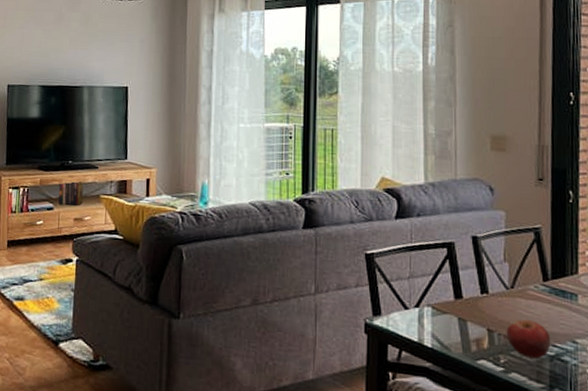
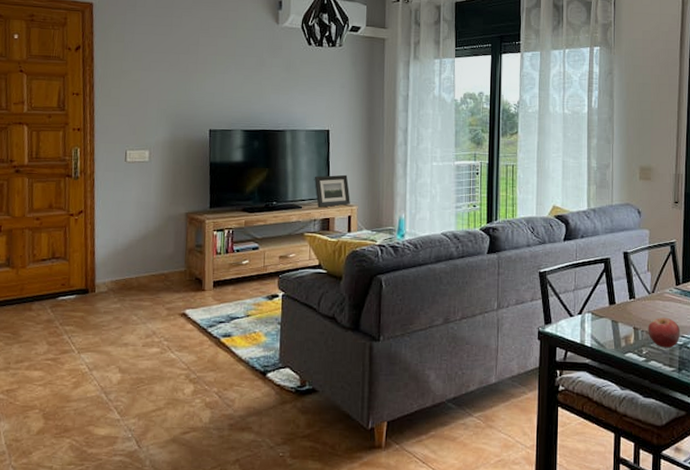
books: present [58,180,84,206] -> none [263,219,288,244]
picture frame: none [112,134,149,169] -> present [315,174,350,208]

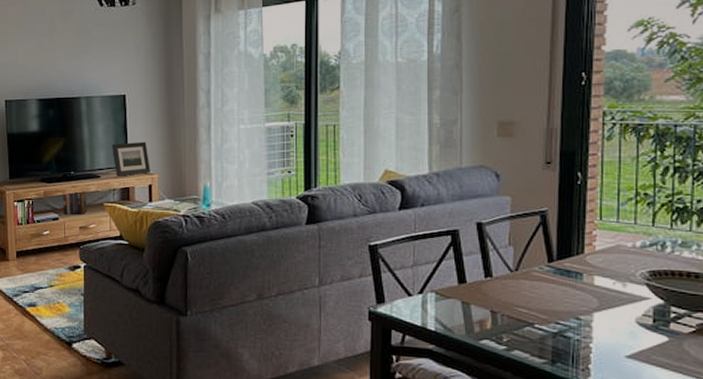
books: none [263,219,288,244] -> present [62,189,87,215]
fruit: present [647,317,681,348] -> none [509,299,554,336]

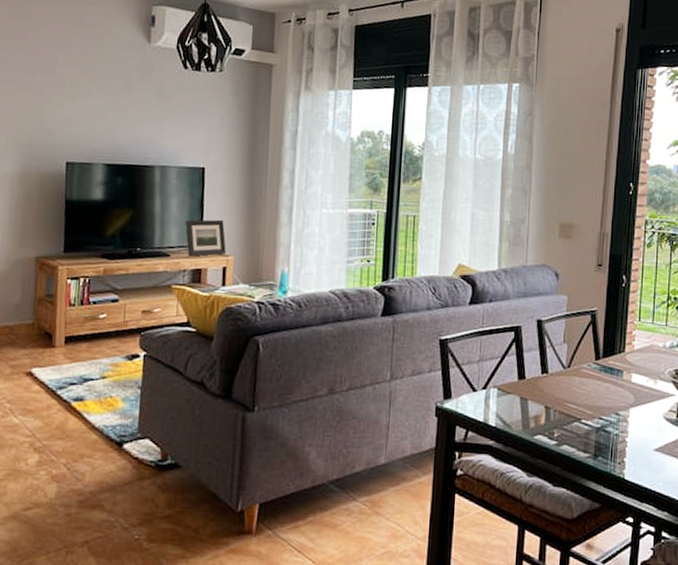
books: present [62,189,87,215] -> none [124,269,154,297]

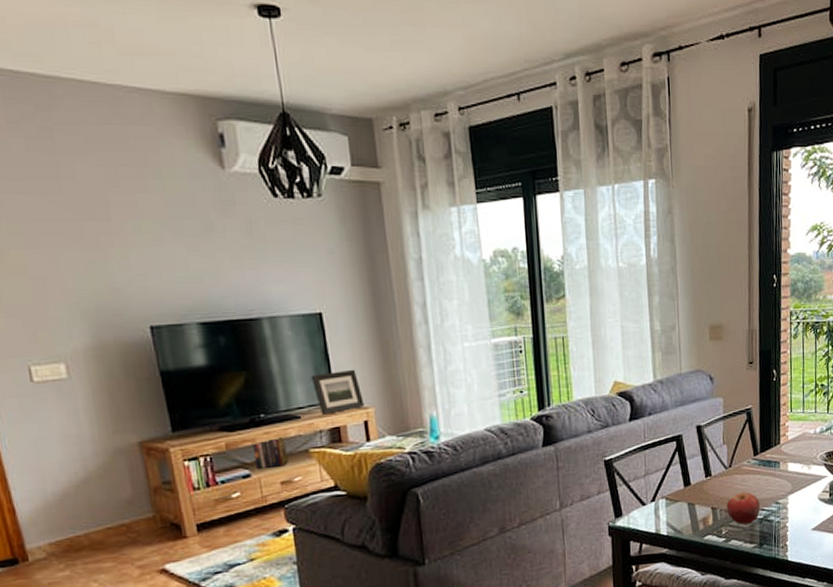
books: none [124,269,154,297] -> present [251,434,288,469]
fruit: none [561,395,598,431] -> present [726,491,761,525]

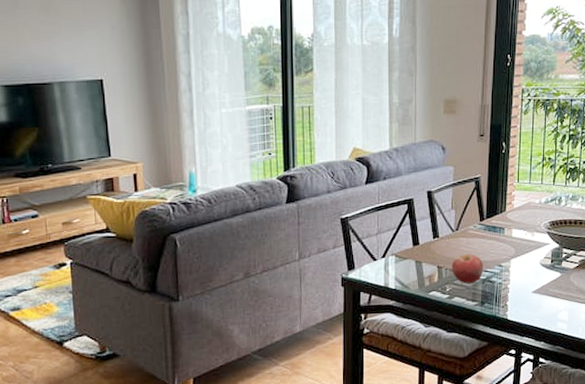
books: present [251,434,288,469] -> none [40,182,69,210]
picture frame: present [312,369,364,415] -> none [92,129,134,167]

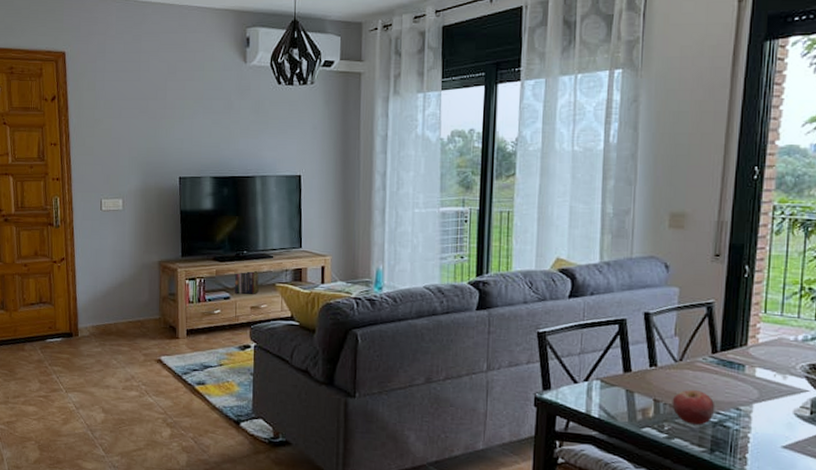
books: none [40,182,69,210] -> present [234,269,259,294]

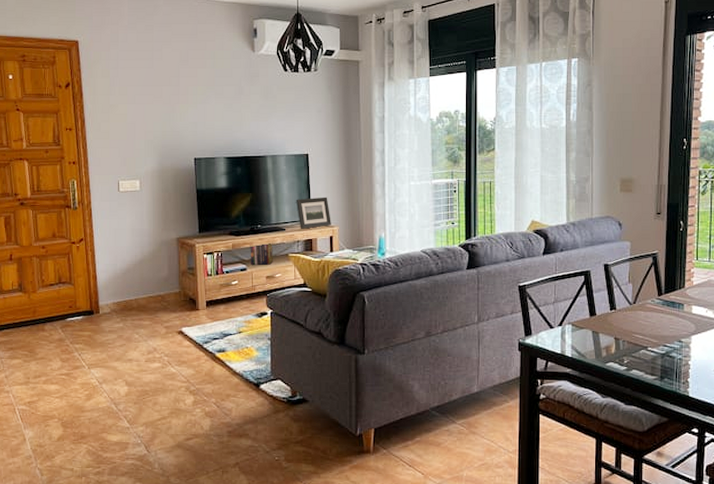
picture frame: none [286,222,324,257] -> present [297,197,331,229]
fruit: present [671,389,715,425] -> none [629,327,663,357]

